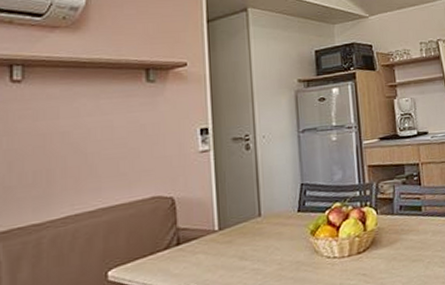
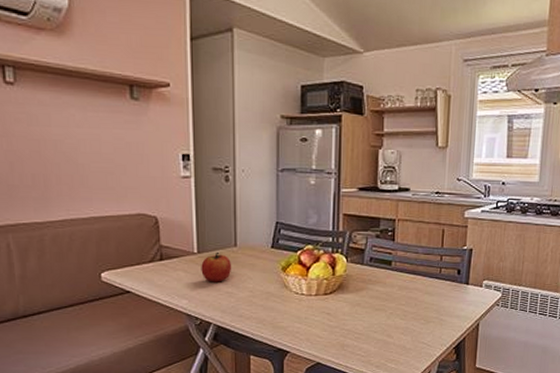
apple: none [223,226,257,261] -> present [201,253,232,282]

